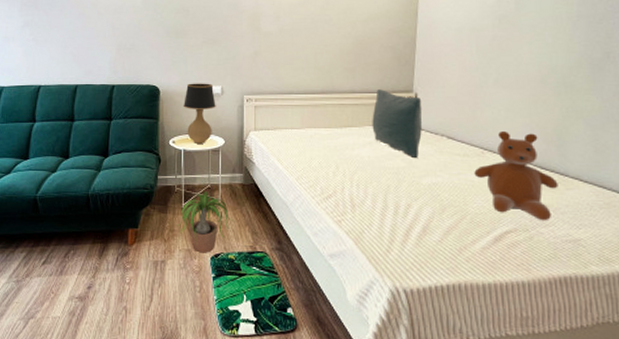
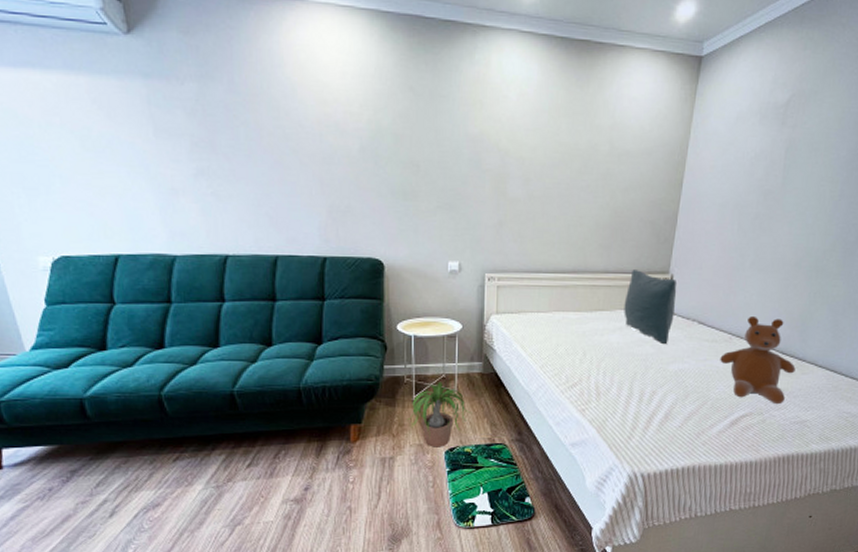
table lamp: present [172,83,216,144] -> none [400,257,453,329]

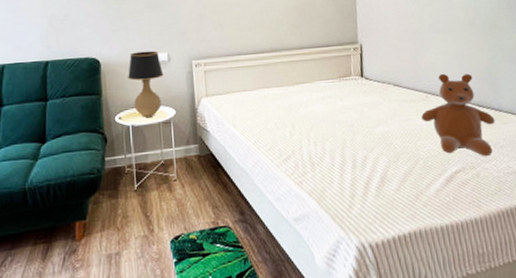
table lamp: none [400,257,453,329] -> present [118,50,164,120]
potted plant: present [407,382,471,447] -> none [131,168,192,238]
pillow: present [624,270,677,345] -> none [322,43,371,110]

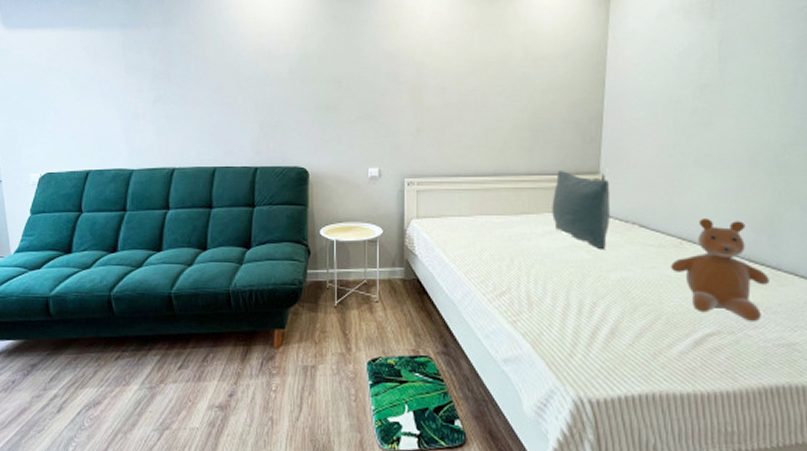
table lamp: present [118,50,164,120] -> none [323,164,373,233]
pillow: none [322,43,371,110] -> present [552,171,611,250]

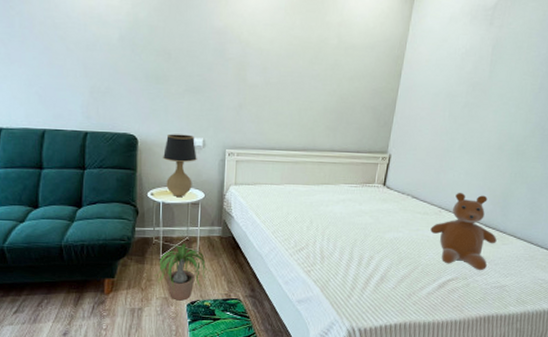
table lamp: none [323,164,373,233] -> present [150,134,197,197]
potted plant: none [329,287,393,358] -> present [155,243,211,301]
pillow: present [552,171,611,250] -> none [346,149,394,216]

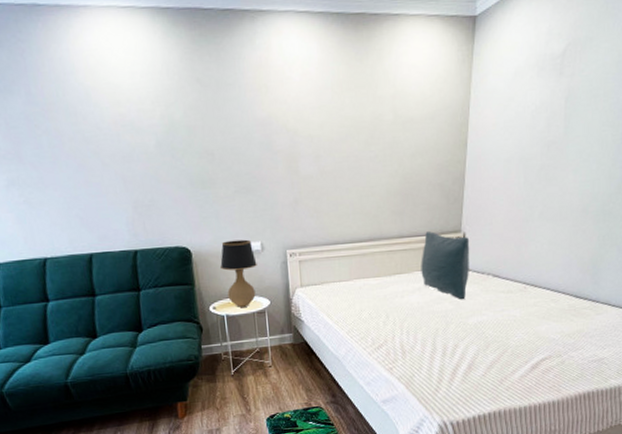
potted plant: present [155,243,211,301] -> none [228,355,287,416]
pillow: none [346,149,394,216] -> present [421,231,470,300]
teddy bear: present [430,192,497,271] -> none [517,263,590,346]

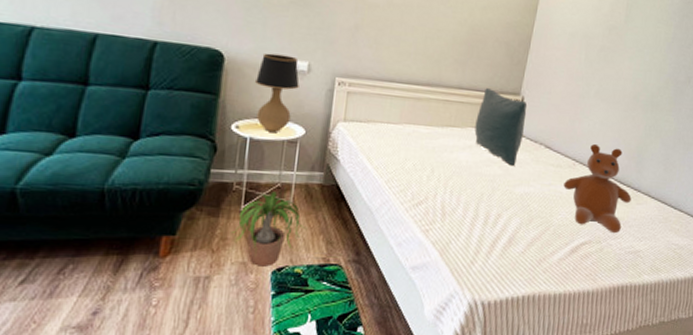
potted plant: none [228,355,287,416] -> present [232,191,306,267]
teddy bear: none [517,263,590,346] -> present [563,143,632,234]

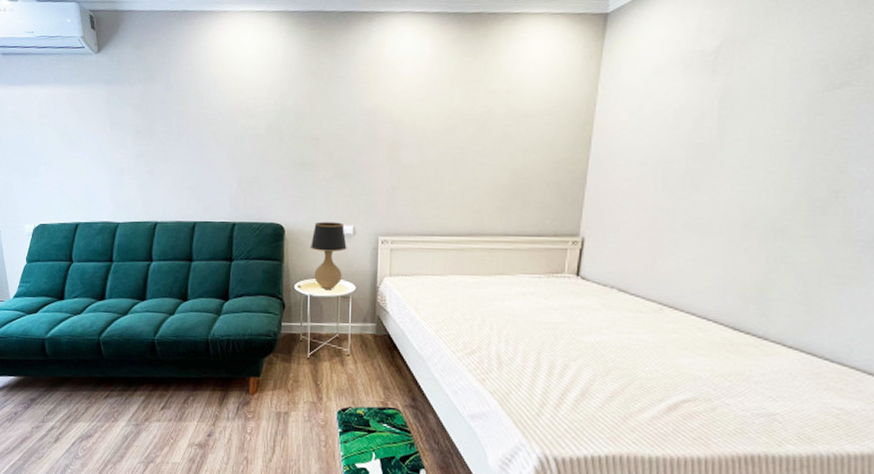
potted plant: present [232,191,306,267] -> none [302,341,364,407]
pillow: present [474,88,527,167] -> none [527,232,590,313]
teddy bear: present [563,143,632,234] -> none [648,283,754,391]

